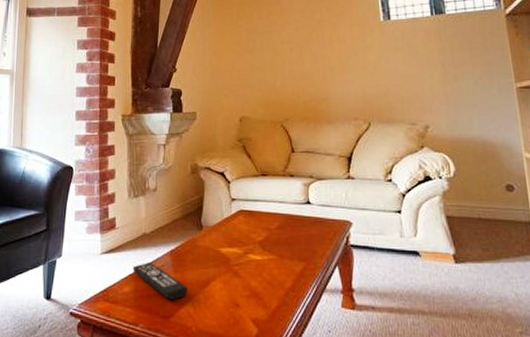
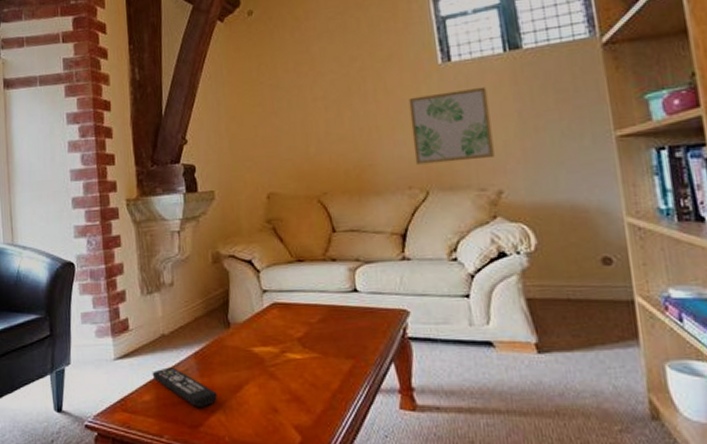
wall art: none [356,41,423,101] -> present [408,86,495,165]

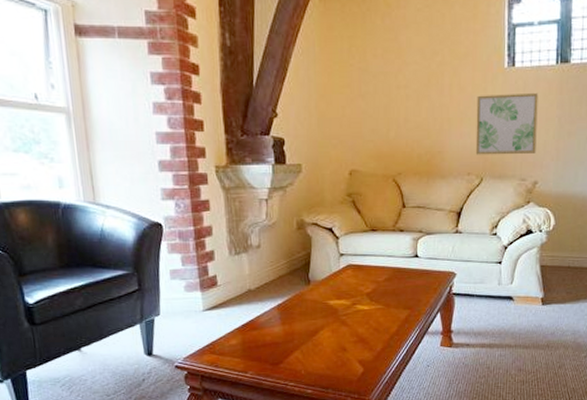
remote control: present [152,367,217,407] -> none [238,317,296,349]

